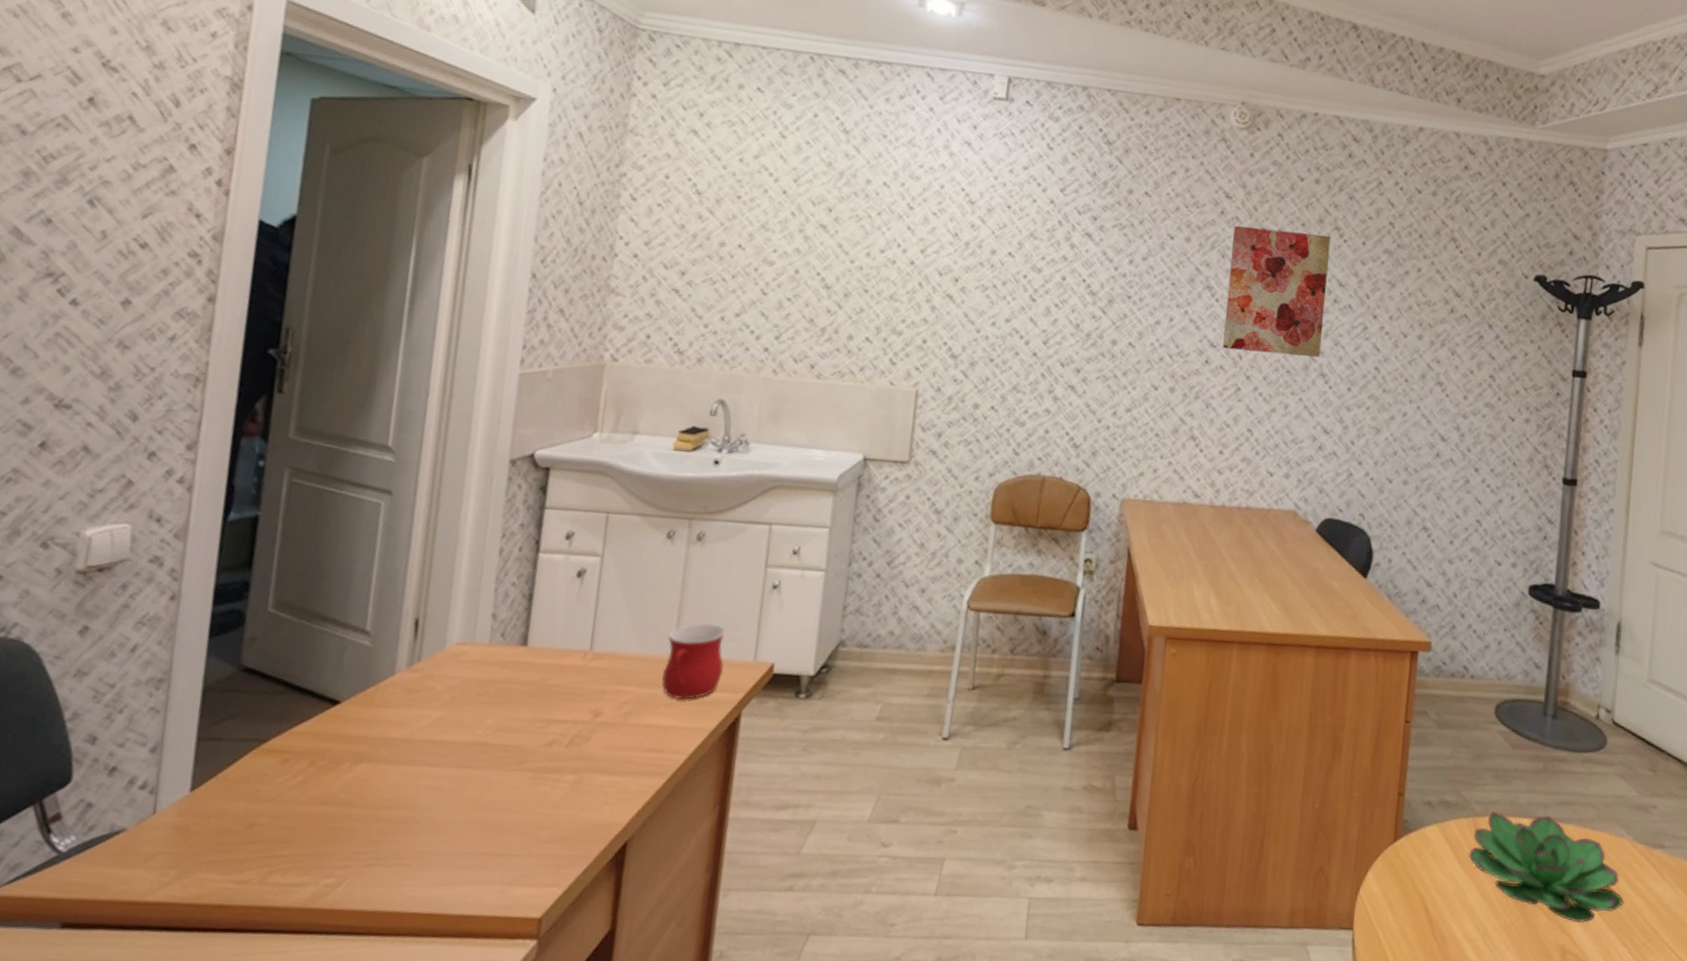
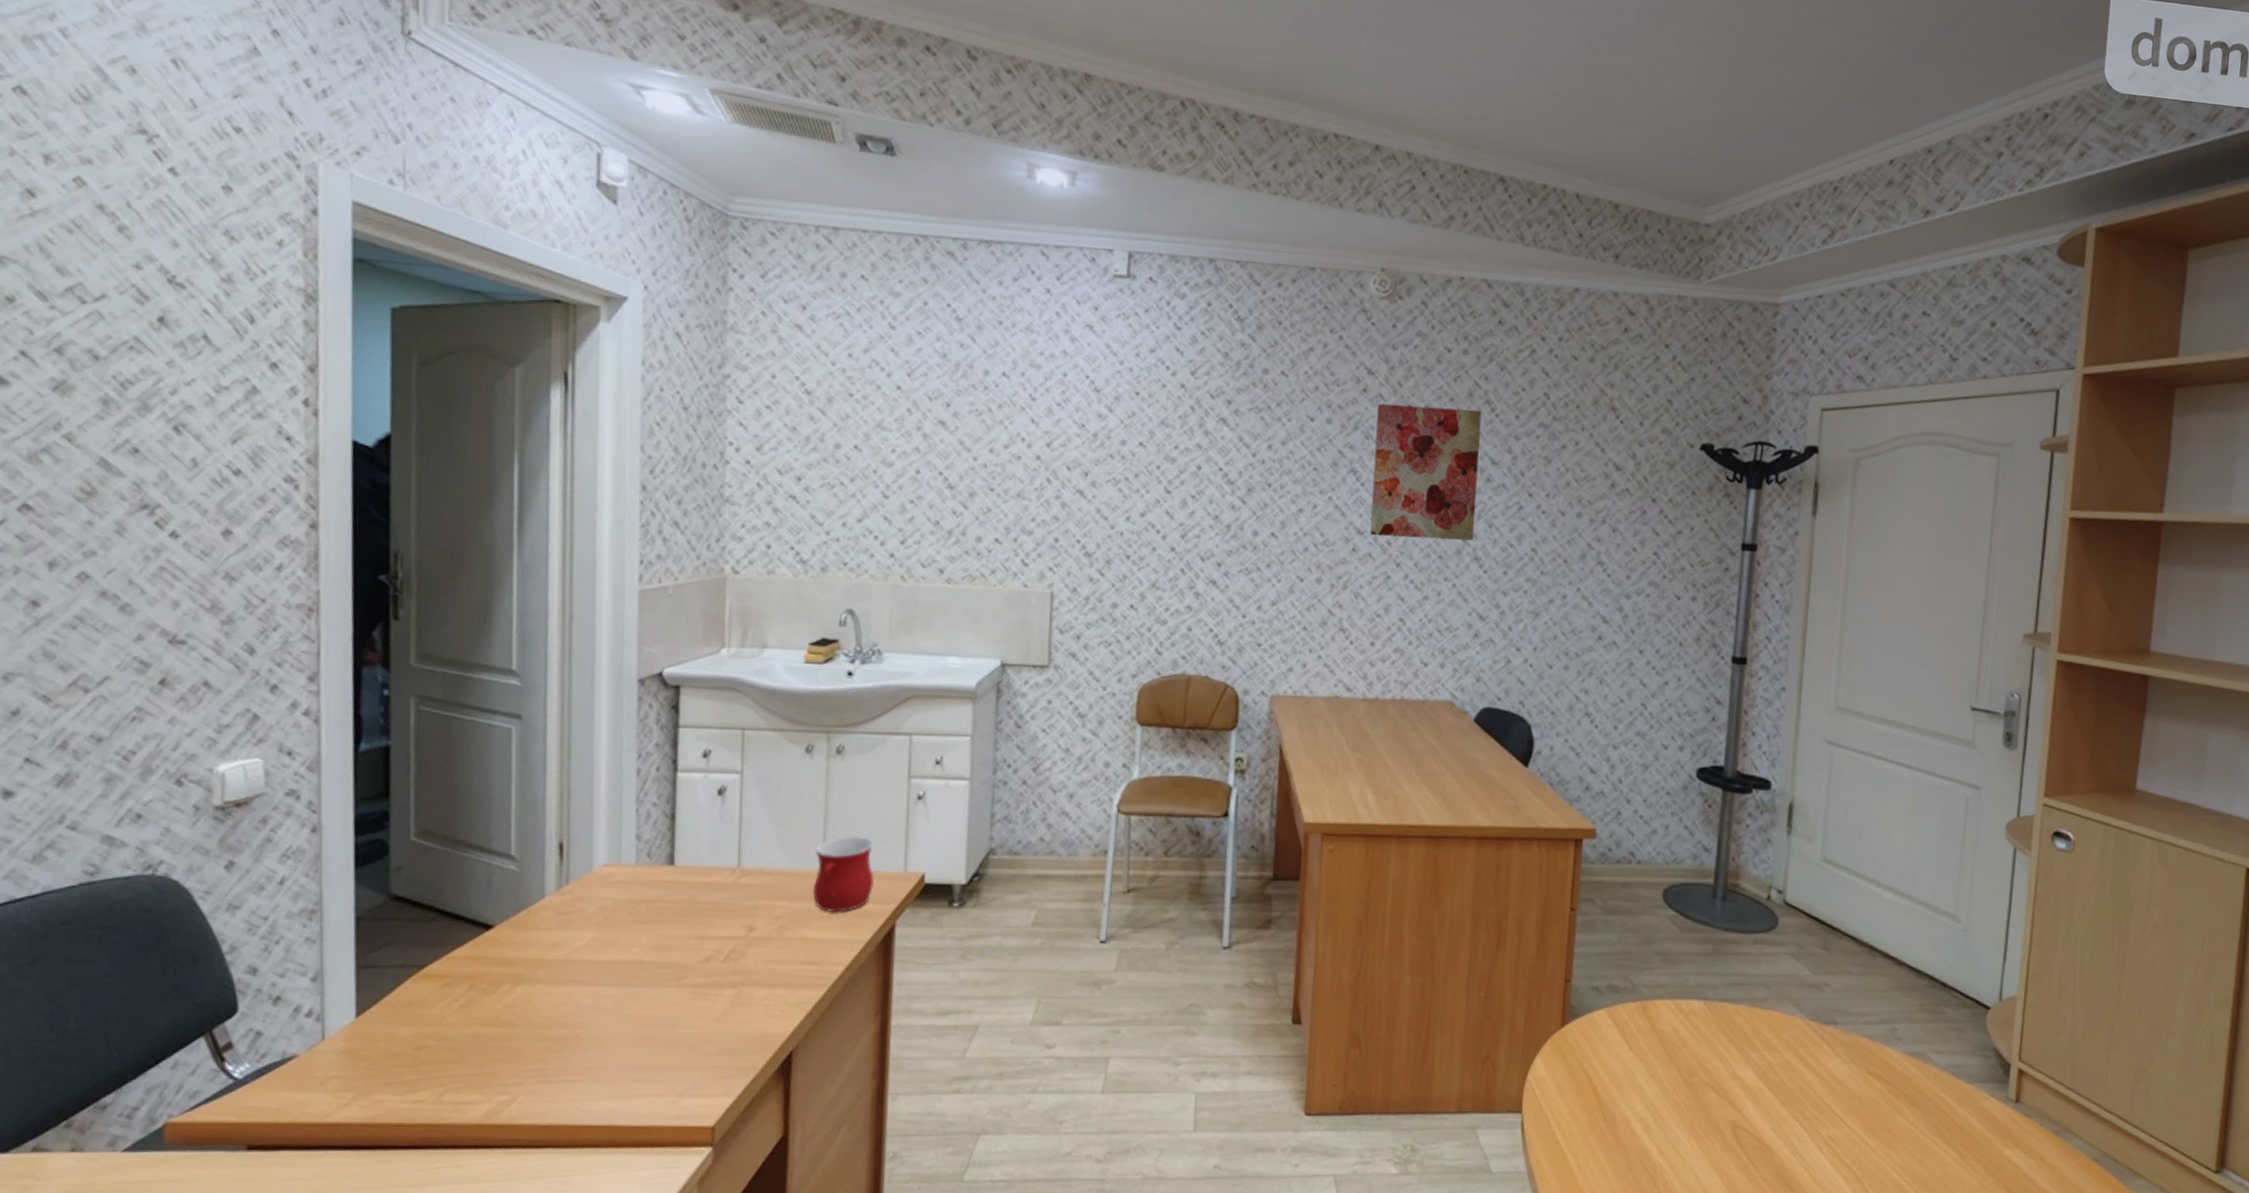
succulent plant: present [1468,811,1623,923] -> none [1636,994,1794,1099]

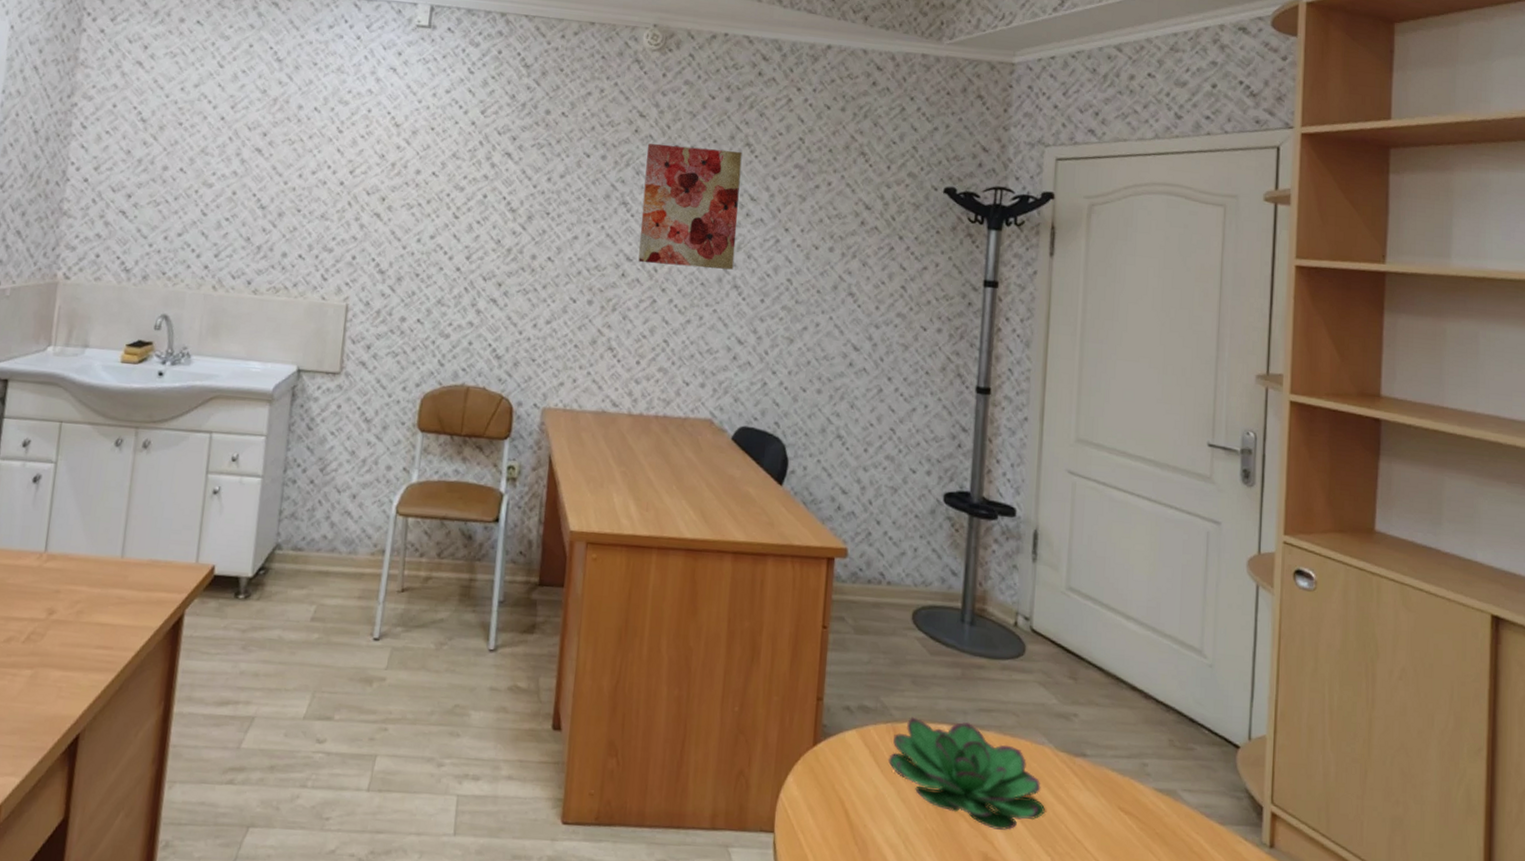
mug: present [813,835,875,912] -> none [110,526,170,600]
succulent plant: none [1636,994,1794,1099] -> present [887,717,1045,830]

